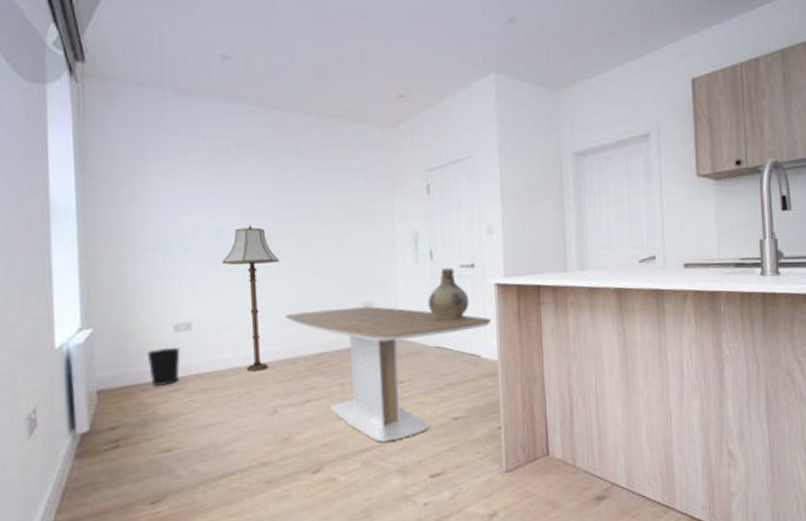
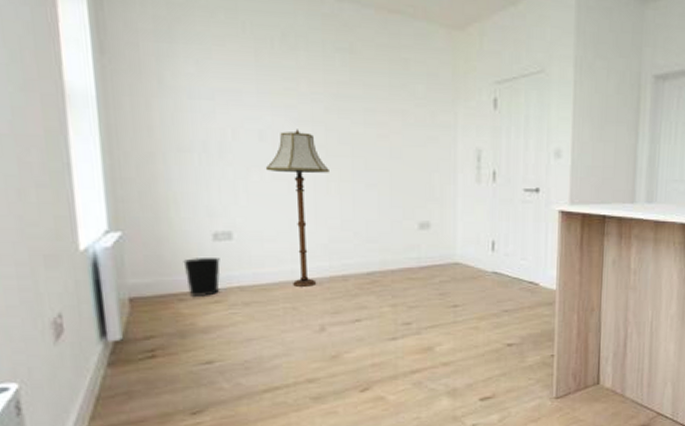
dining table: present [286,306,491,442] -> none [336,226,552,364]
ceramic jug: present [428,268,469,320] -> none [488,191,531,245]

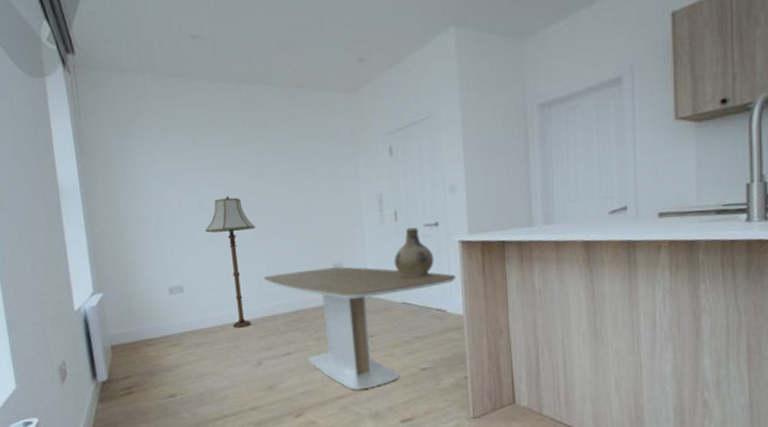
wastebasket: present [183,258,220,298] -> none [148,308,177,342]
dining table: none [336,226,552,364] -> present [264,266,456,390]
ceramic jug: none [488,191,531,245] -> present [394,227,434,278]

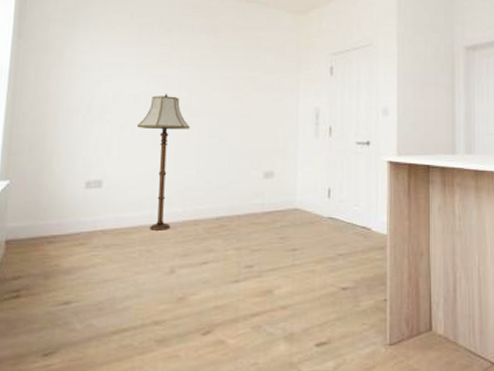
dining table: present [264,266,456,390] -> none [191,175,382,308]
ceramic jug: present [394,227,434,278] -> none [324,144,363,192]

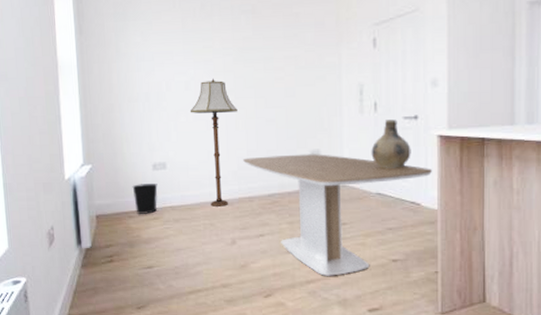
wastebasket: none [57,204,89,240] -> present [132,184,158,215]
dining table: none [191,175,382,308] -> present [243,154,432,276]
ceramic jug: none [324,144,363,192] -> present [371,119,411,168]

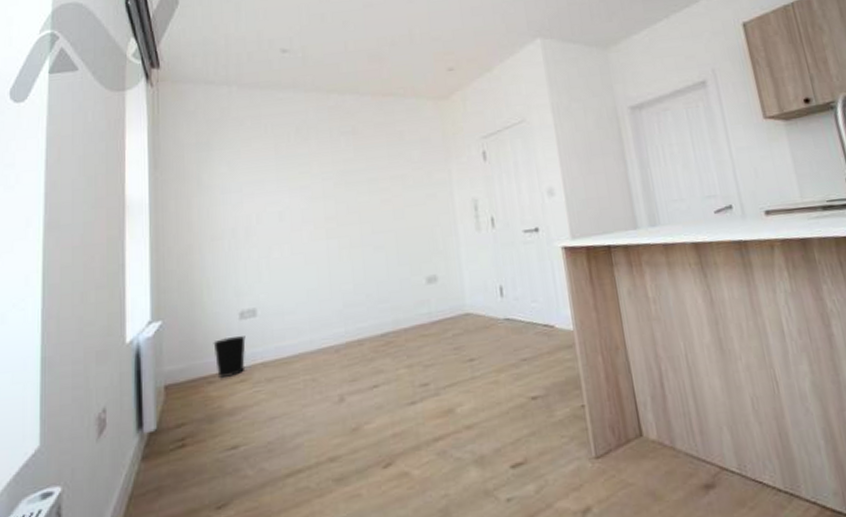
floor lamp: present [190,78,238,207] -> none [284,206,341,357]
dining table: present [243,154,432,276] -> none [349,280,562,429]
ceramic jug: present [371,119,411,168] -> none [493,234,537,290]

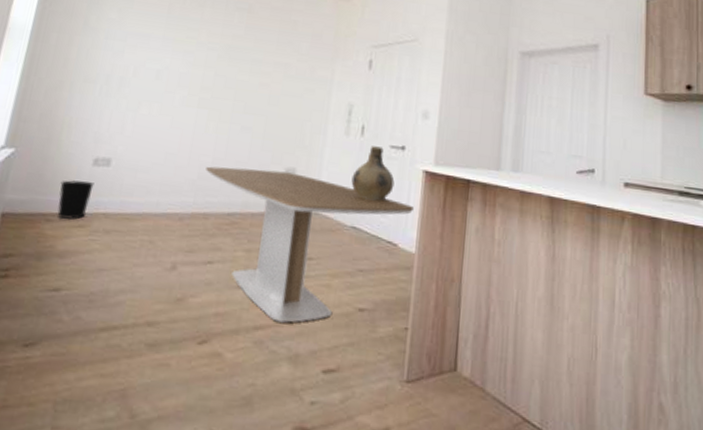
dining table: none [349,280,562,429] -> present [206,166,414,323]
ceramic jug: none [493,234,537,290] -> present [351,146,395,201]

